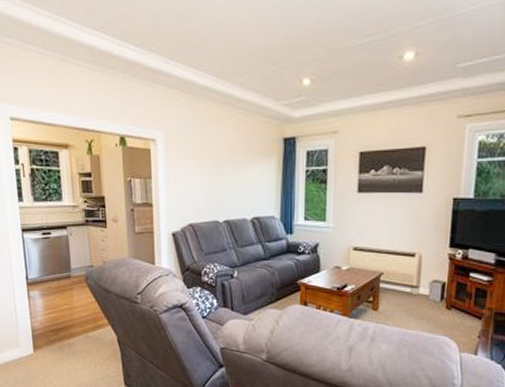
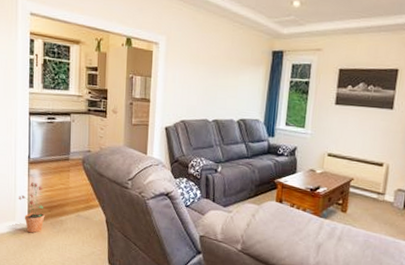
potted plant: none [20,305,51,360] -> present [19,182,45,233]

